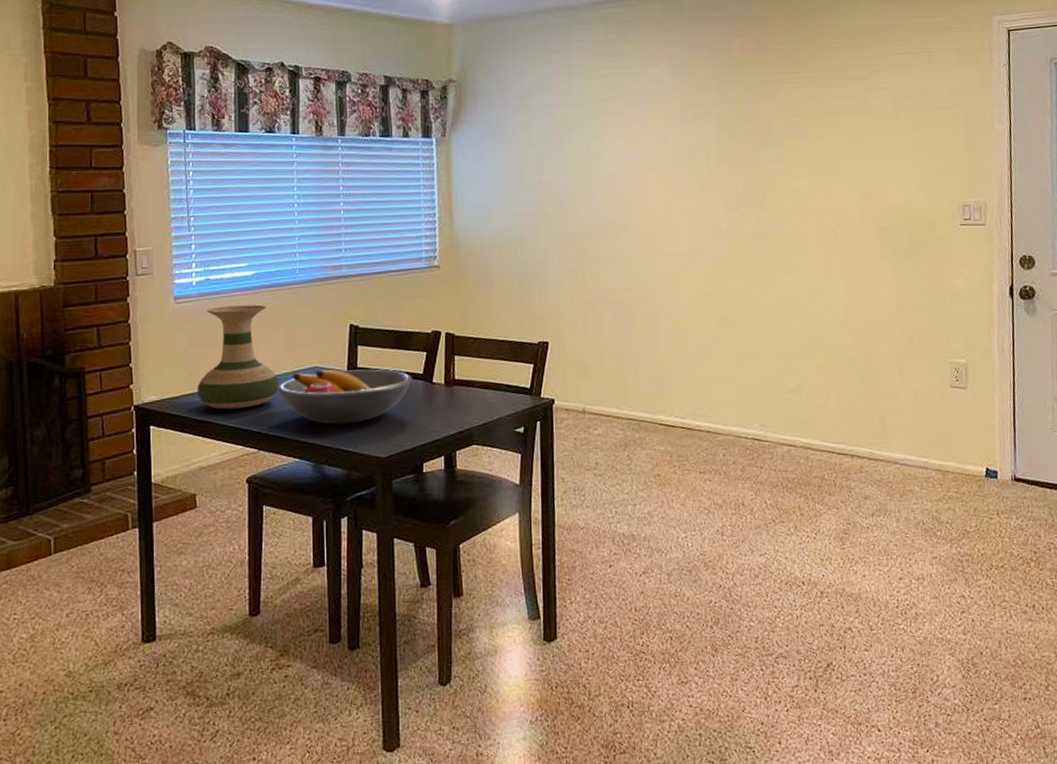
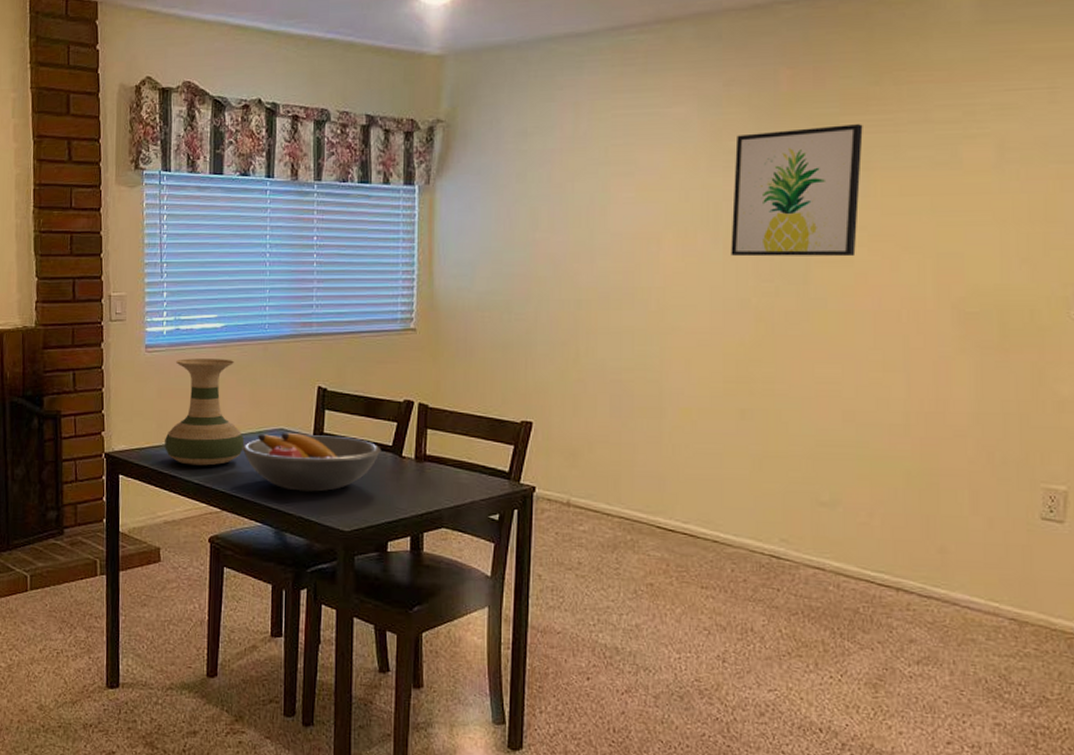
wall art: none [701,81,800,190] -> present [731,124,863,257]

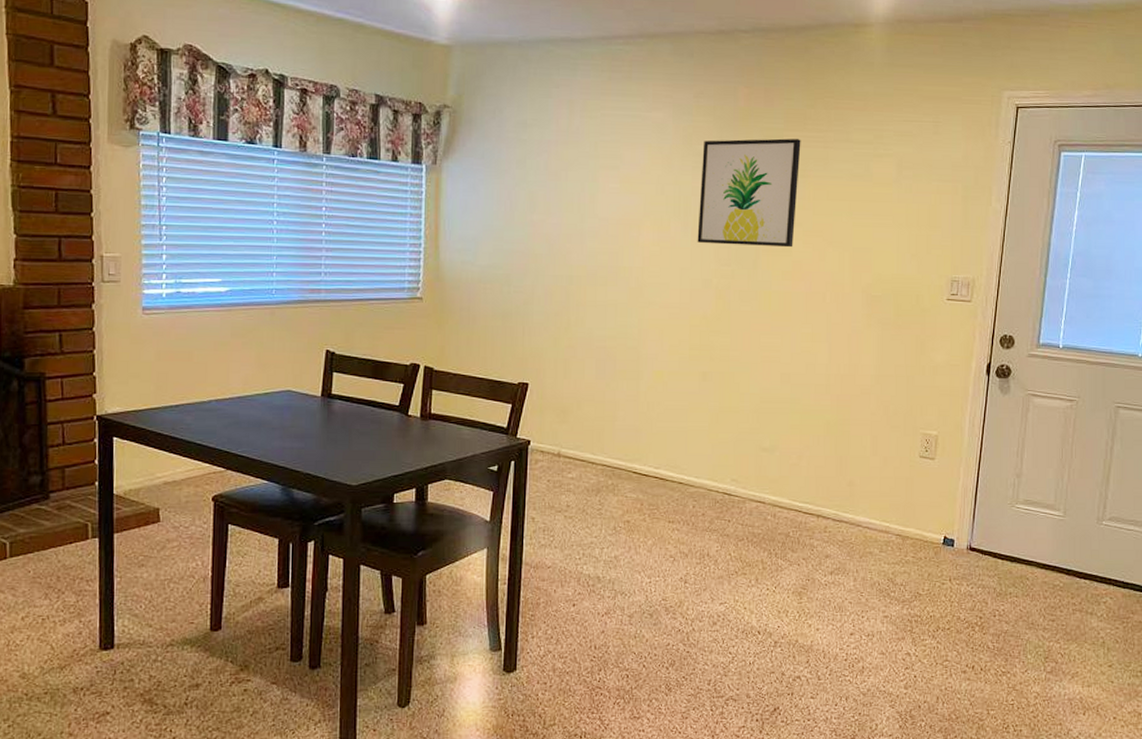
vase: present [165,358,245,466] -> none [164,321,251,427]
fruit bowl: present [242,432,382,492] -> none [248,393,389,450]

